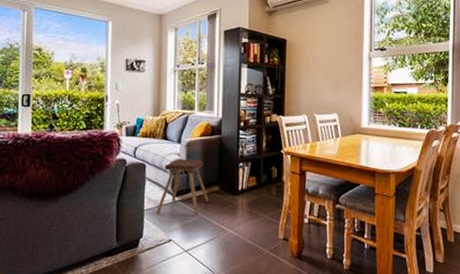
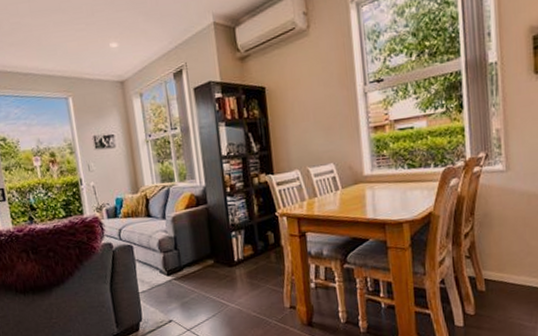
music stool: present [156,159,209,216] -> none [151,234,205,296]

